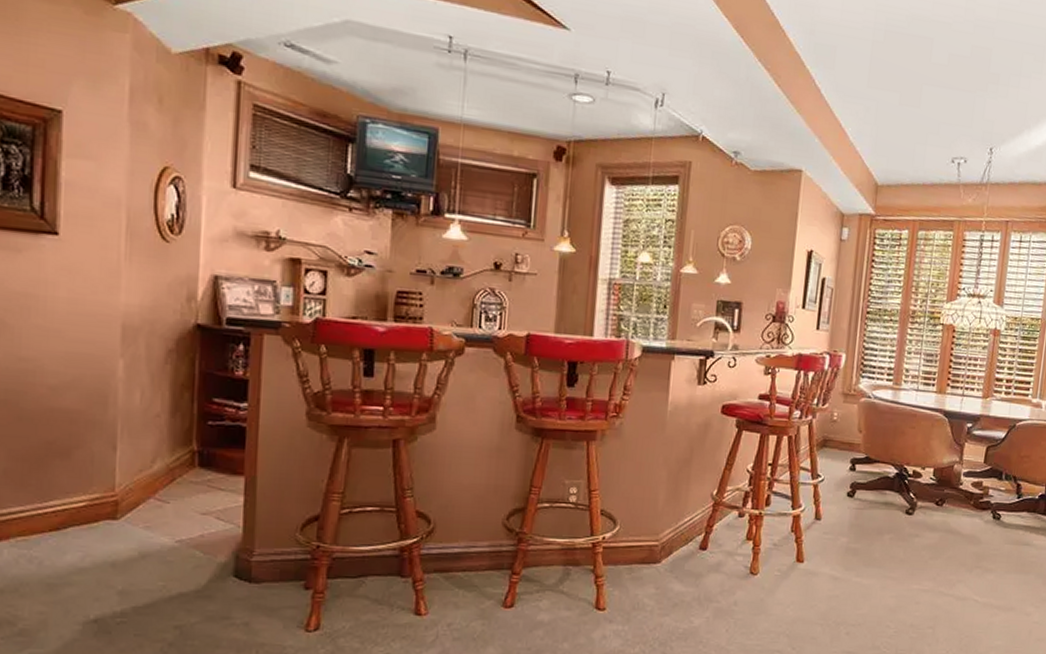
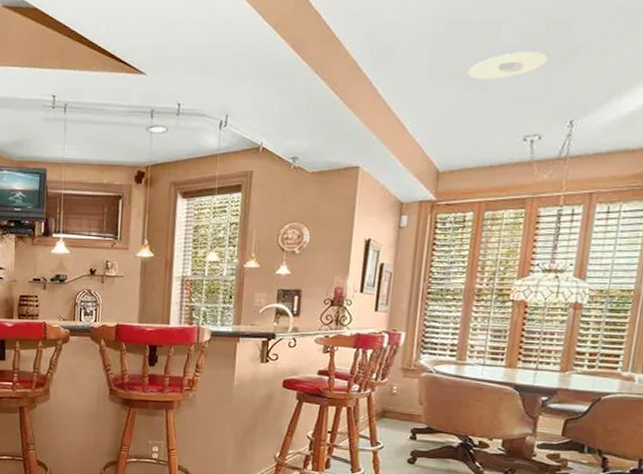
recessed light: none [903,72,973,97] -> present [467,52,549,79]

